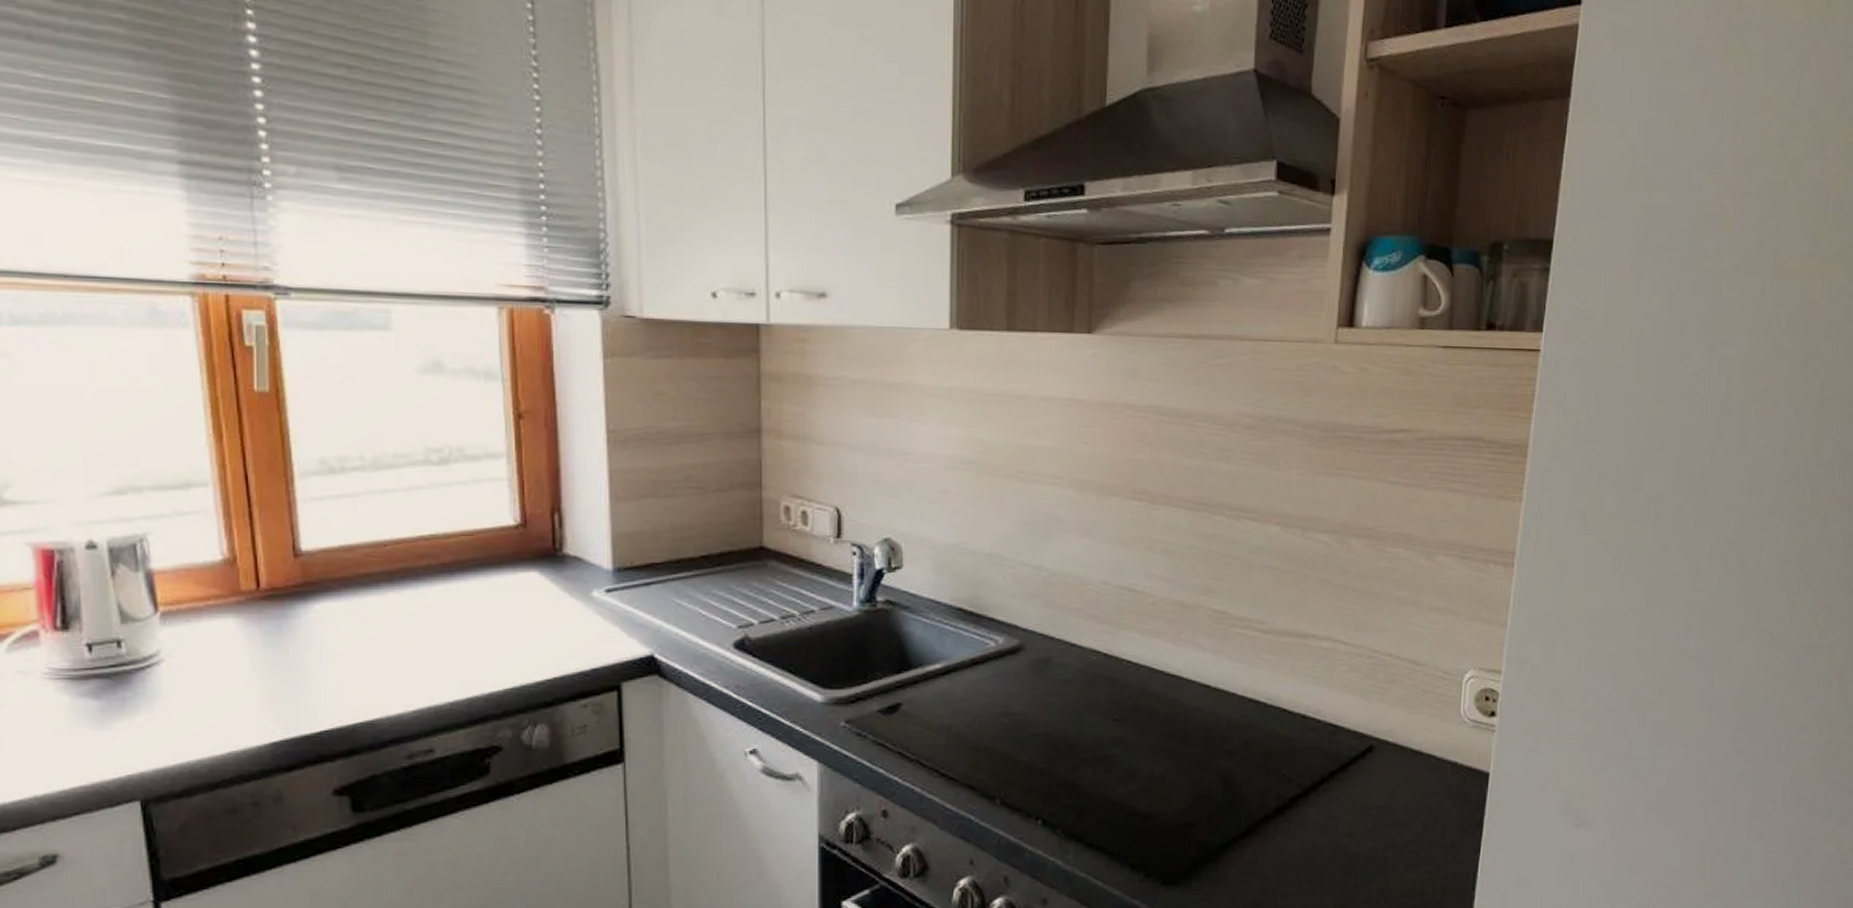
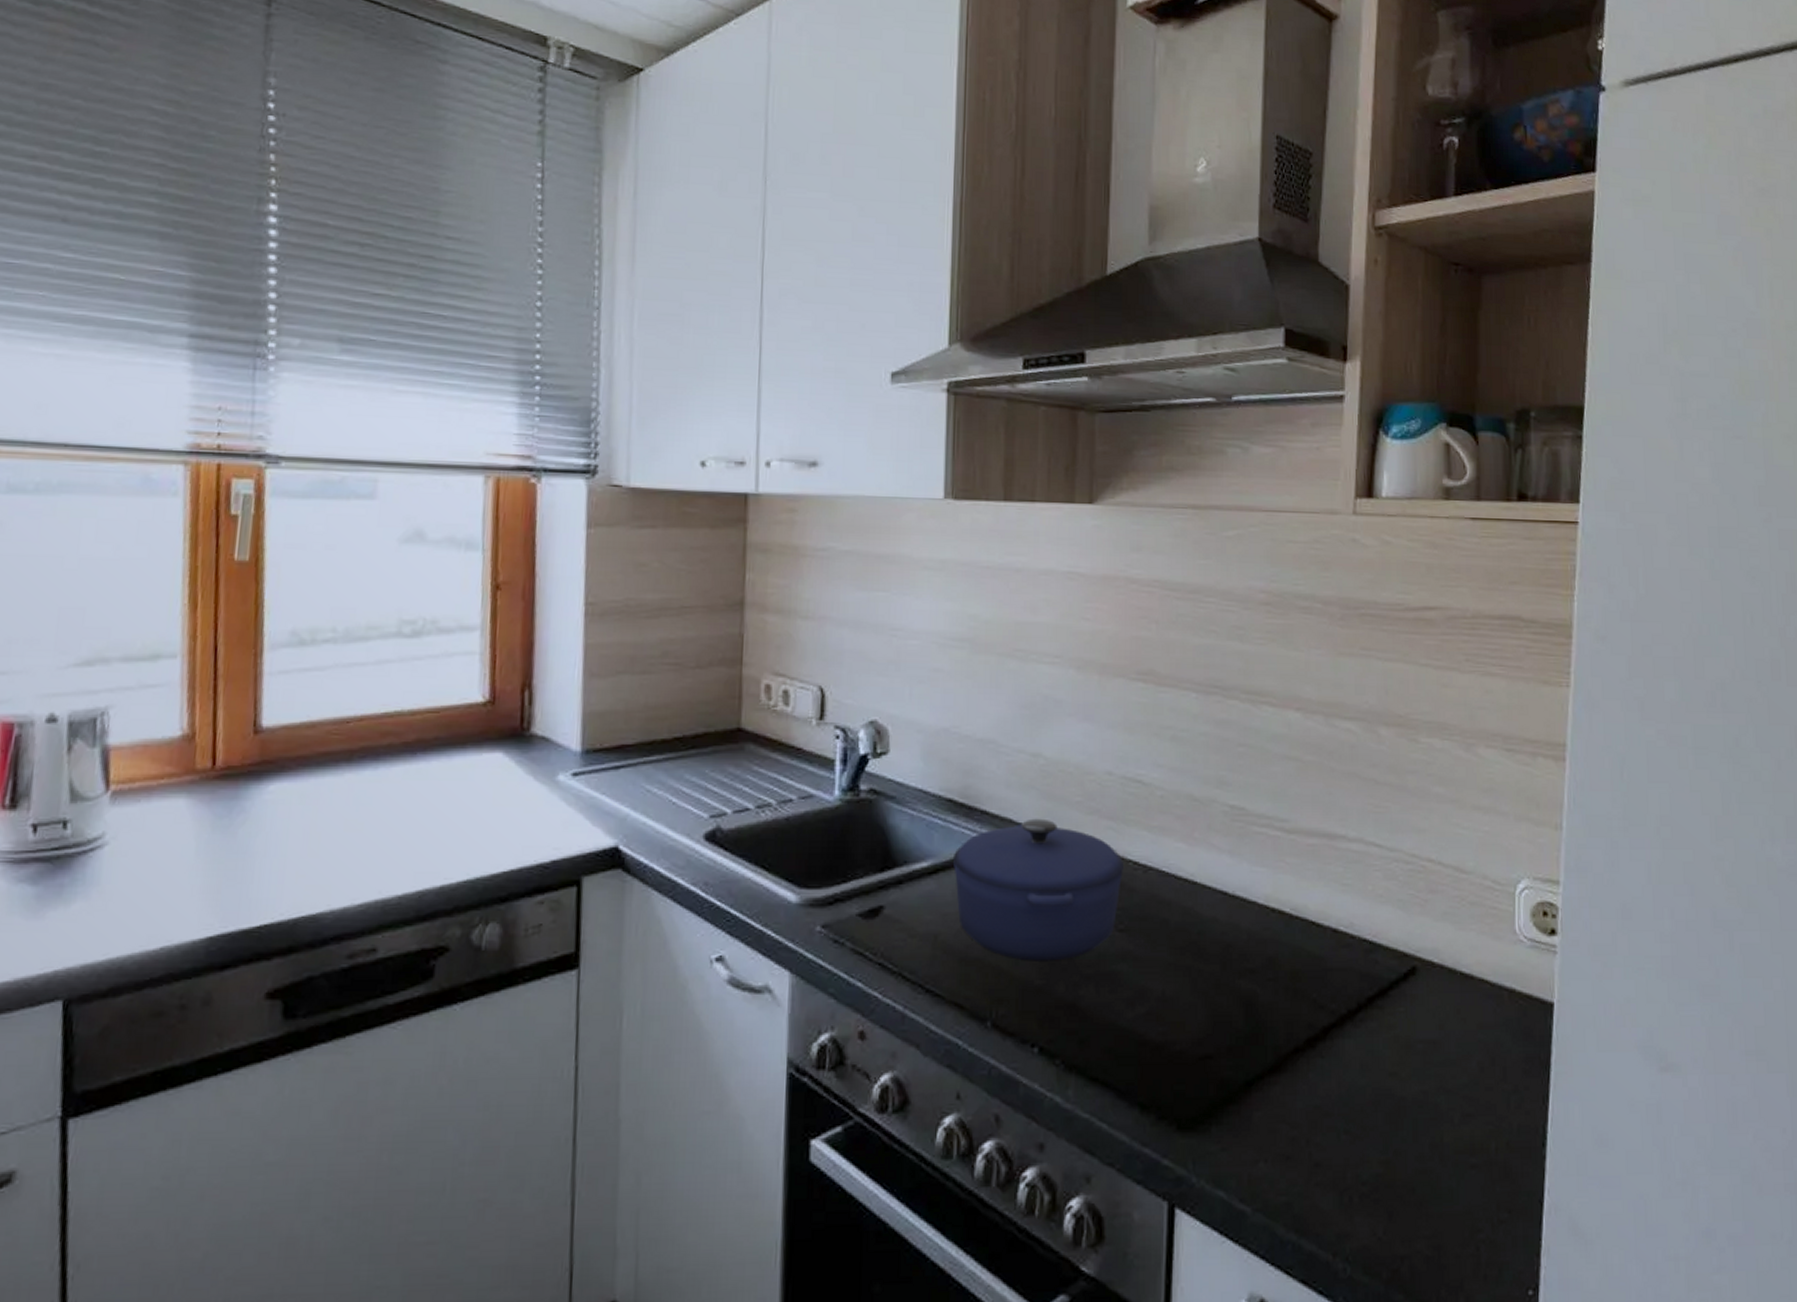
cooking pot: none [964,624,1119,748] -> present [953,818,1125,961]

